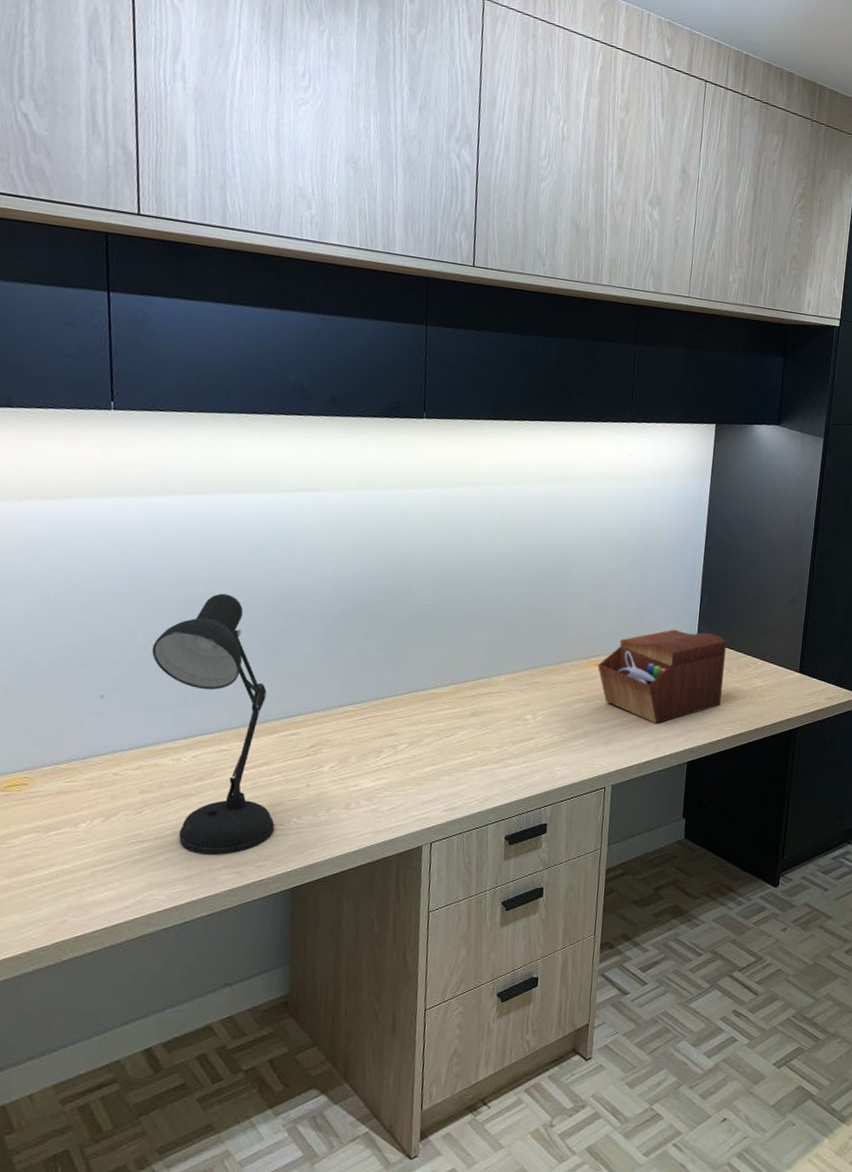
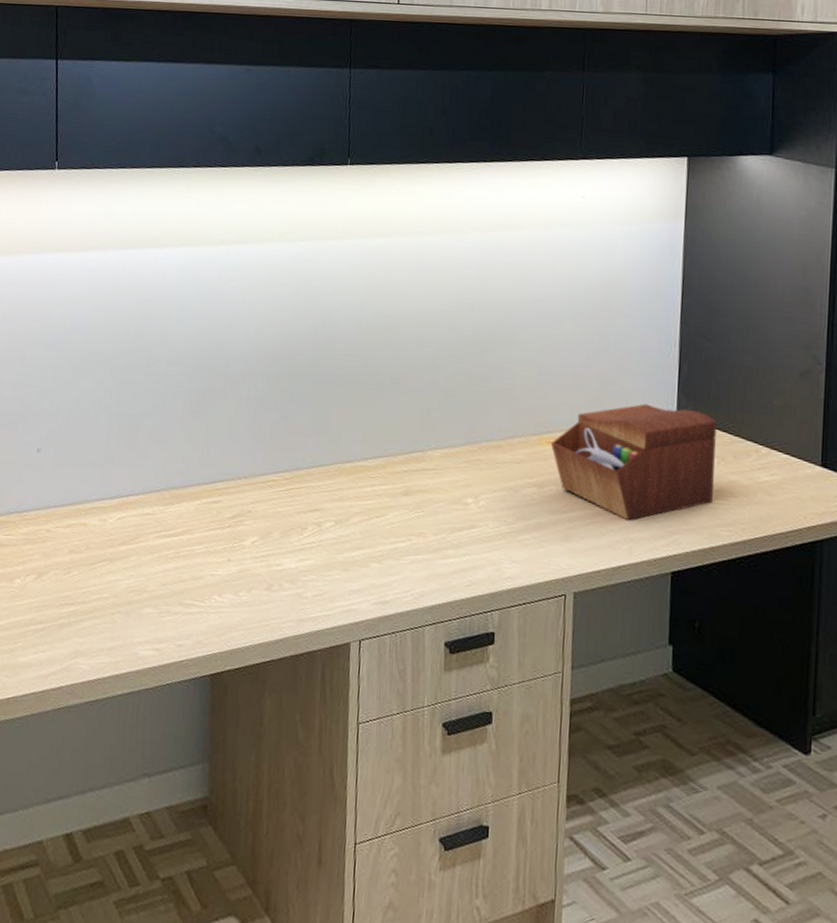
desk lamp: present [152,593,275,855] -> none [84,349,196,628]

